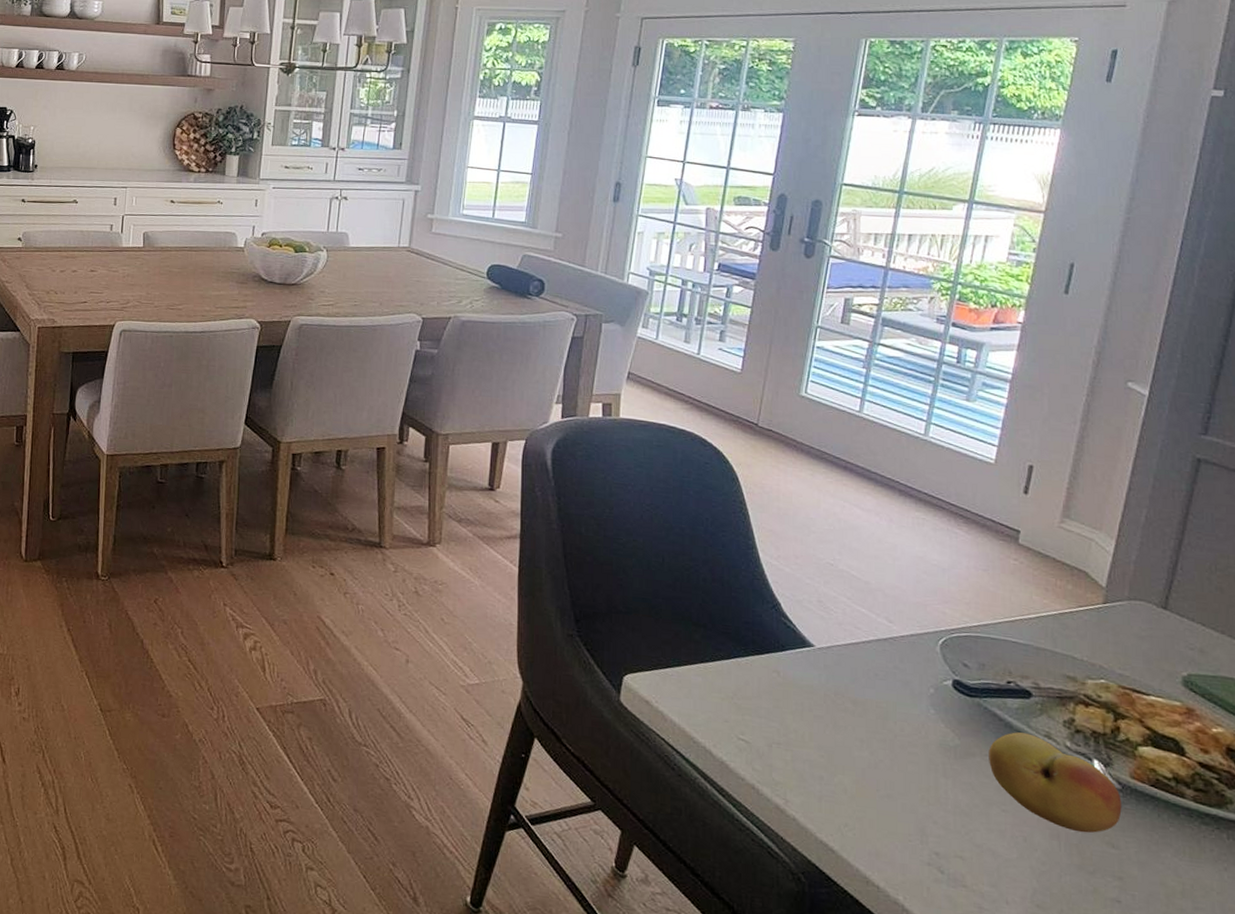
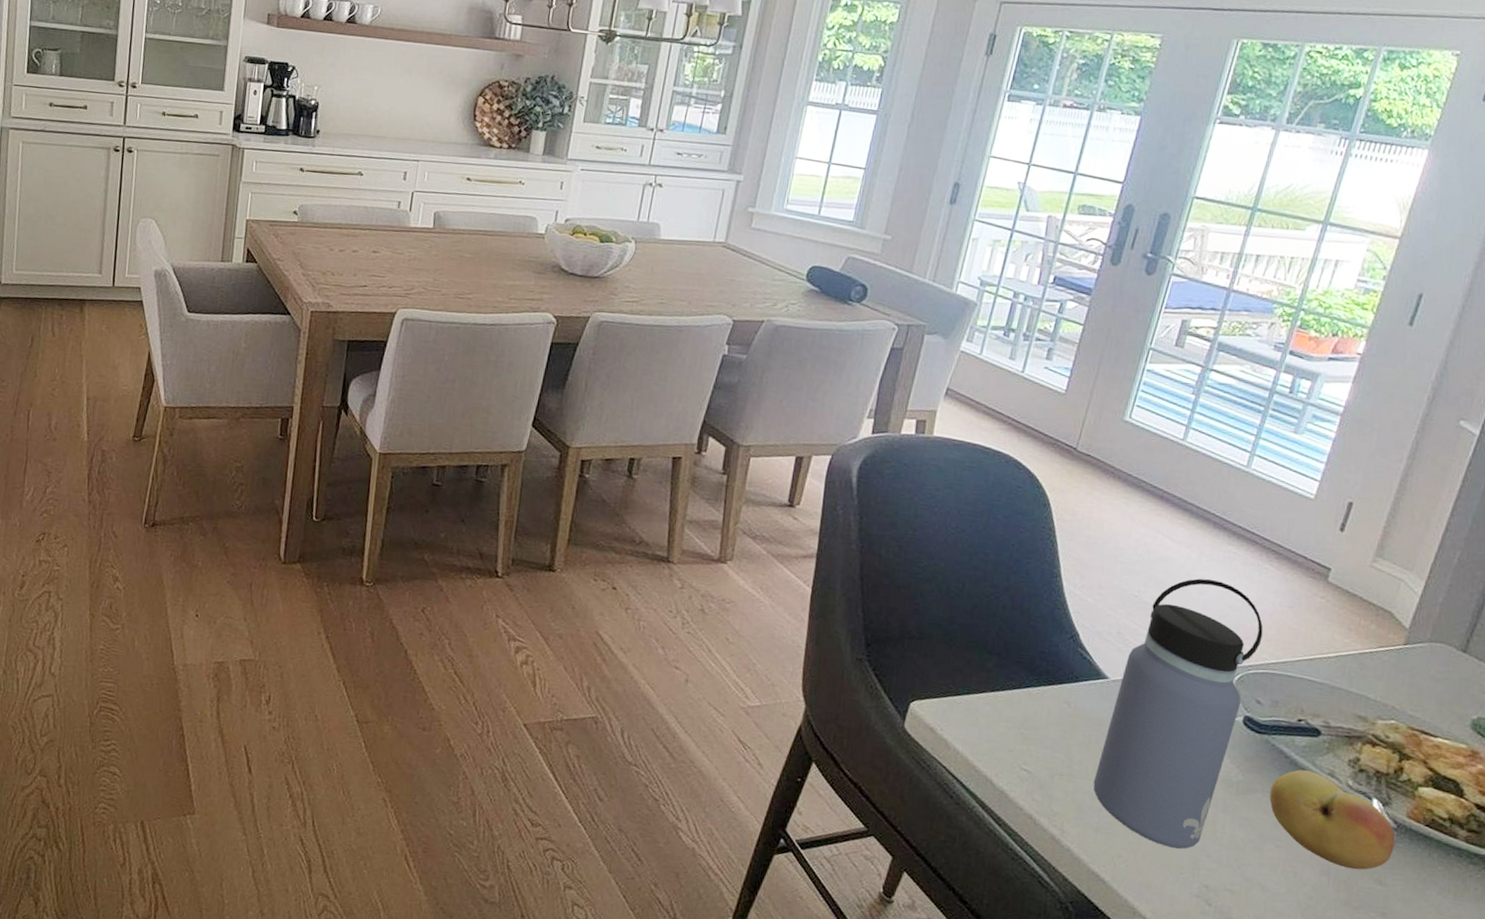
water bottle: none [811,545,961,816] -> present [1093,578,1263,849]

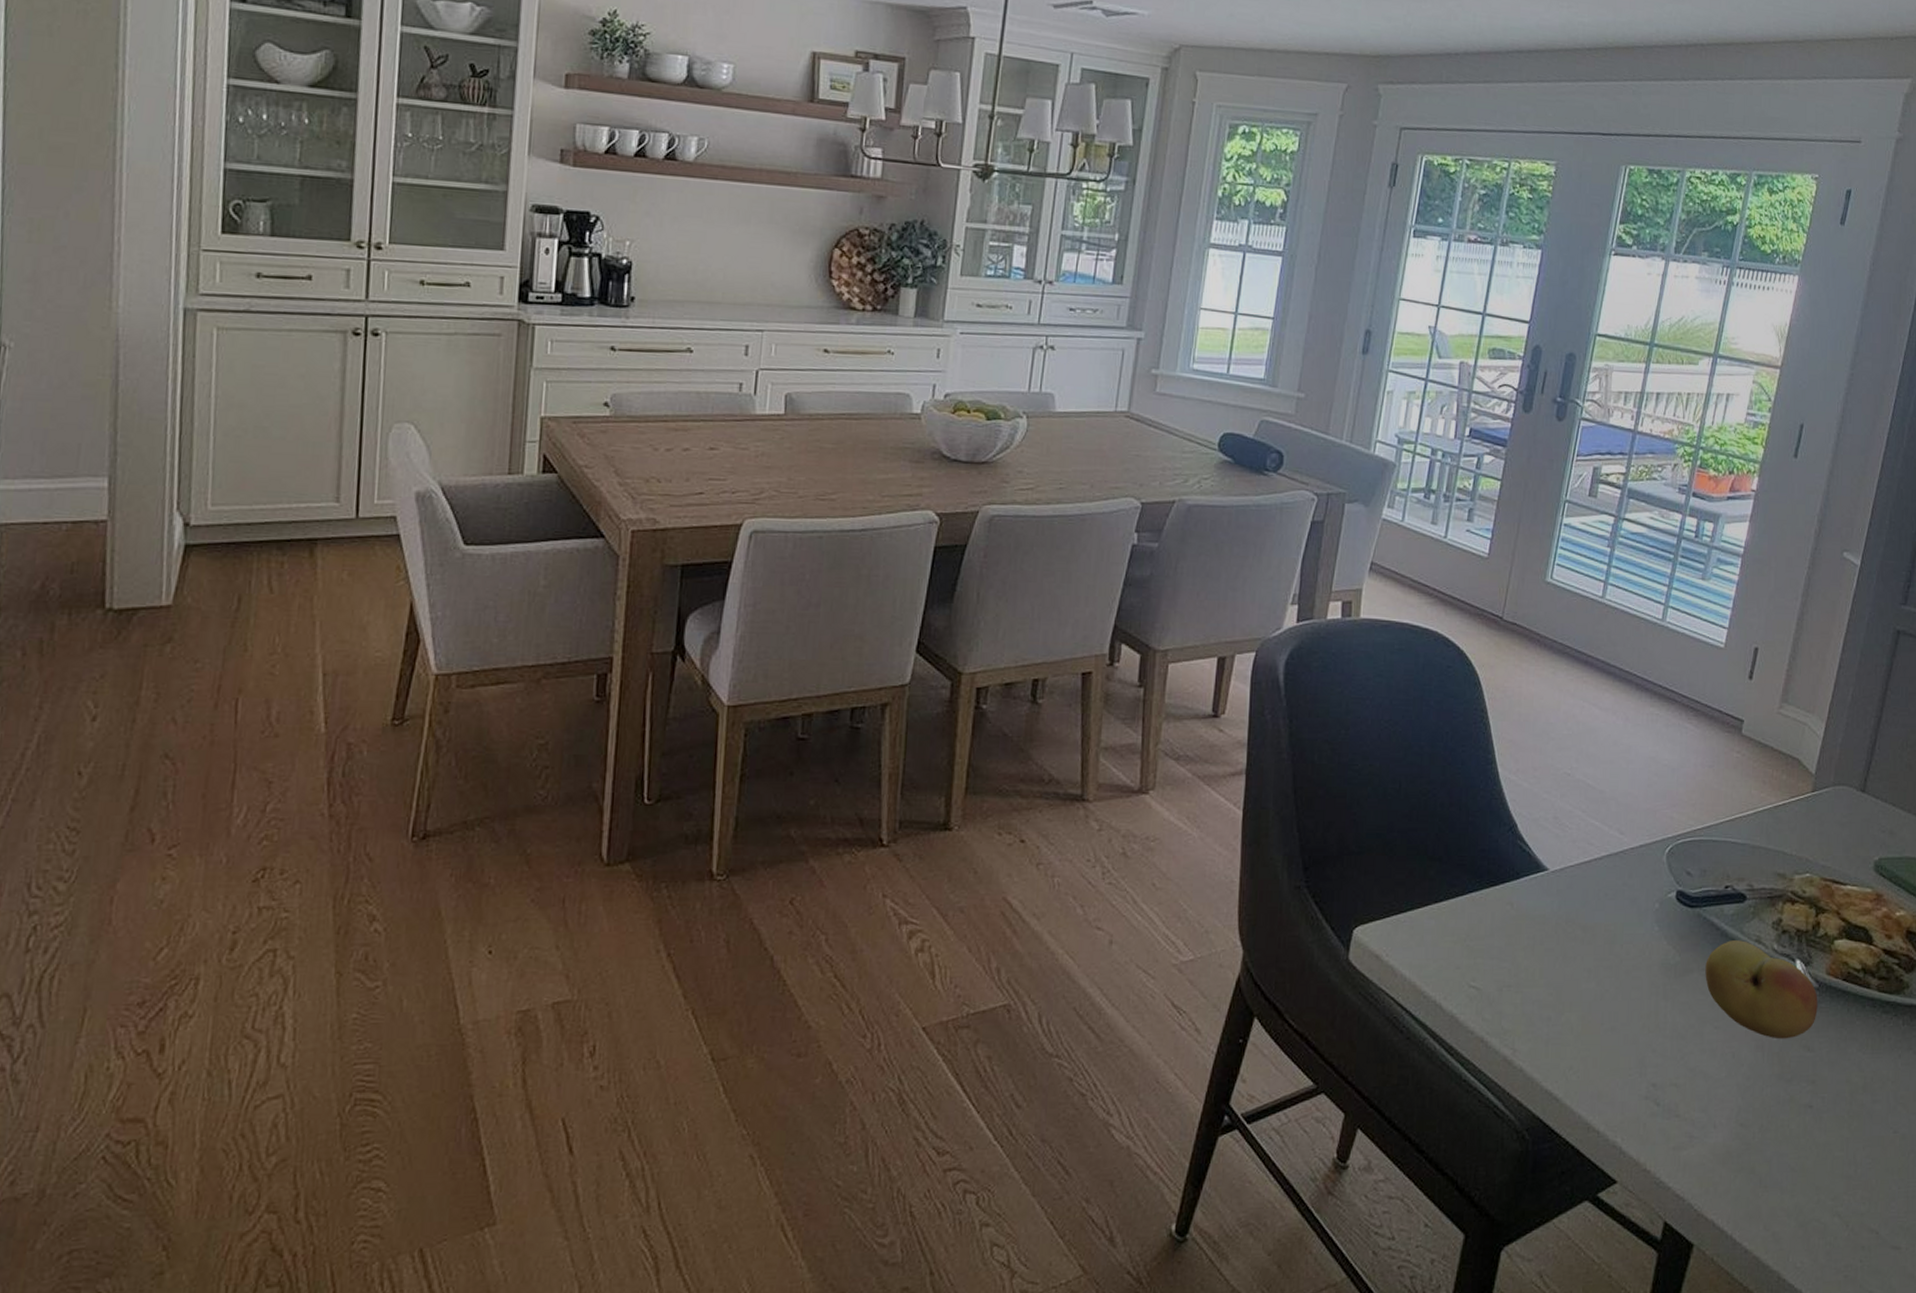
water bottle: present [1093,578,1263,849] -> none [1540,746,1688,1048]

